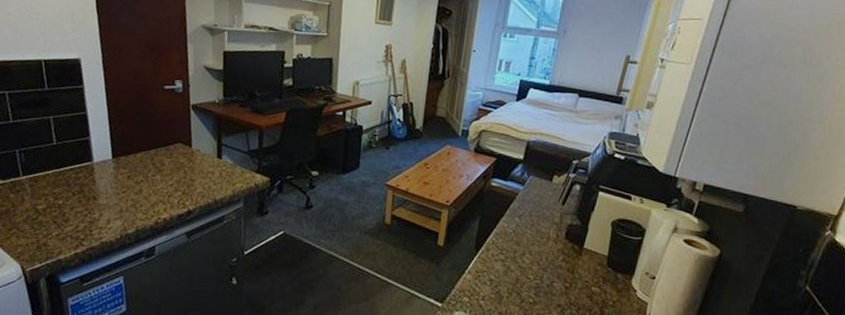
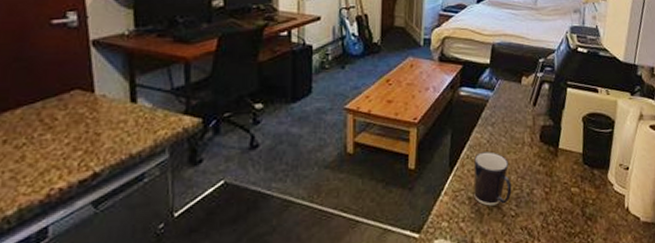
mug: none [496,240,533,291] -> present [473,151,512,206]

